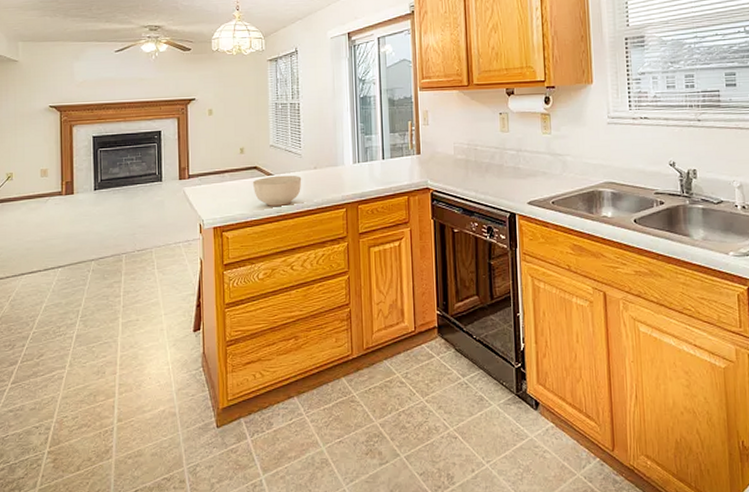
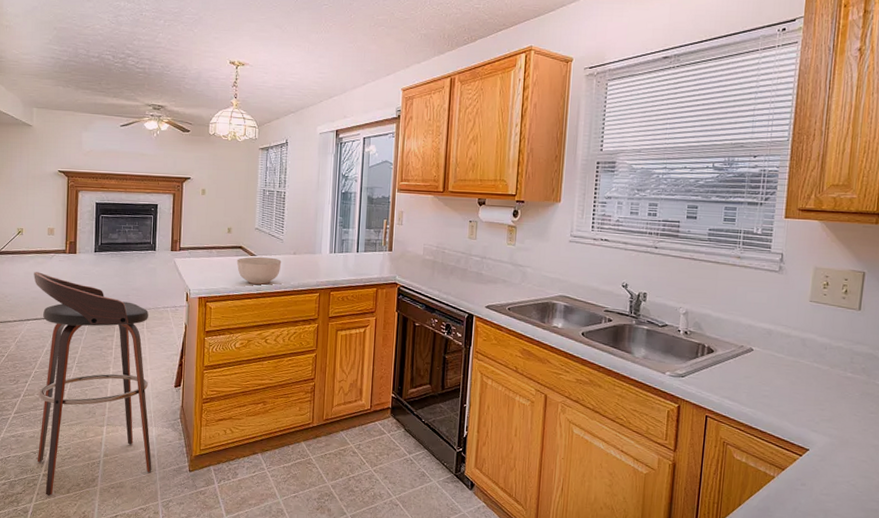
bar stool: none [27,219,174,476] -> present [34,272,152,496]

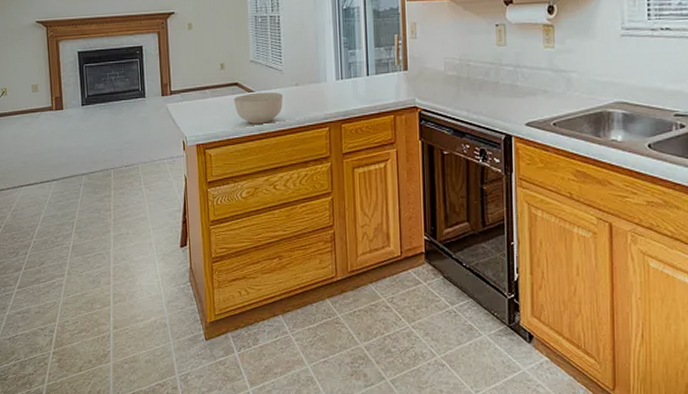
bar stool: present [34,272,152,496] -> none [22,133,166,375]

